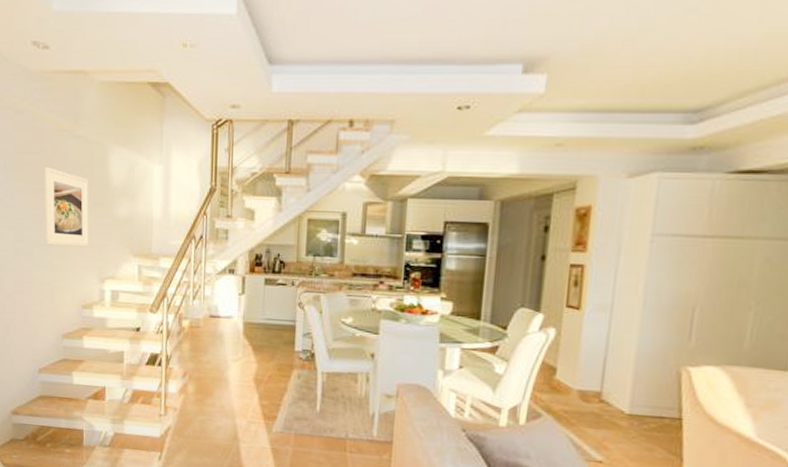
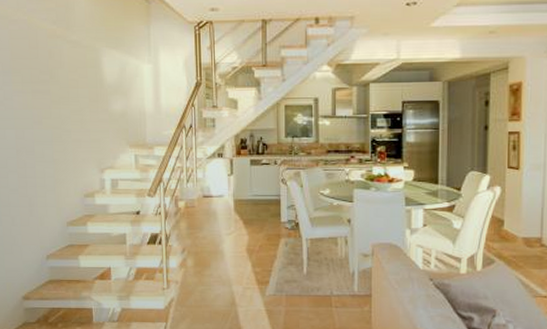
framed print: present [44,167,89,247] -> none [41,70,87,142]

